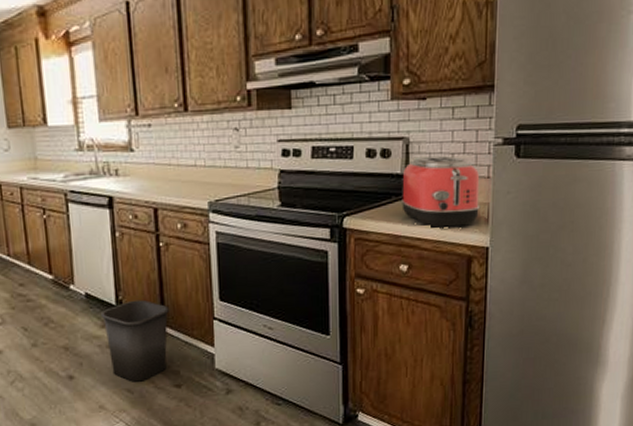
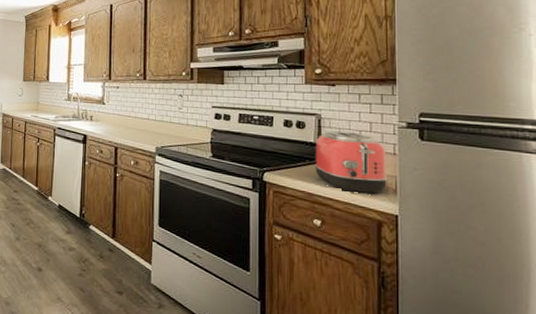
waste bin: present [100,299,170,382] -> none [67,215,120,284]

